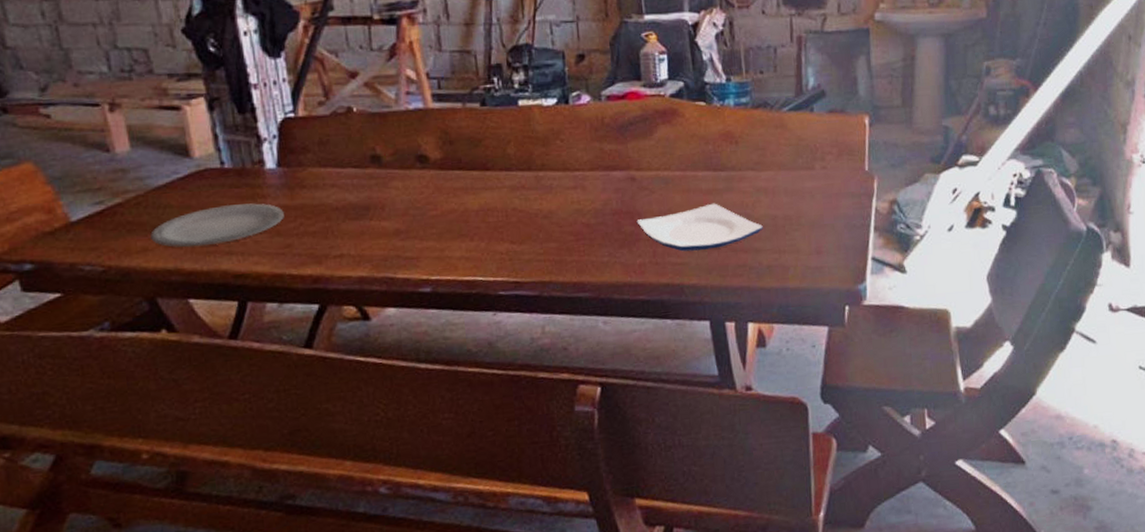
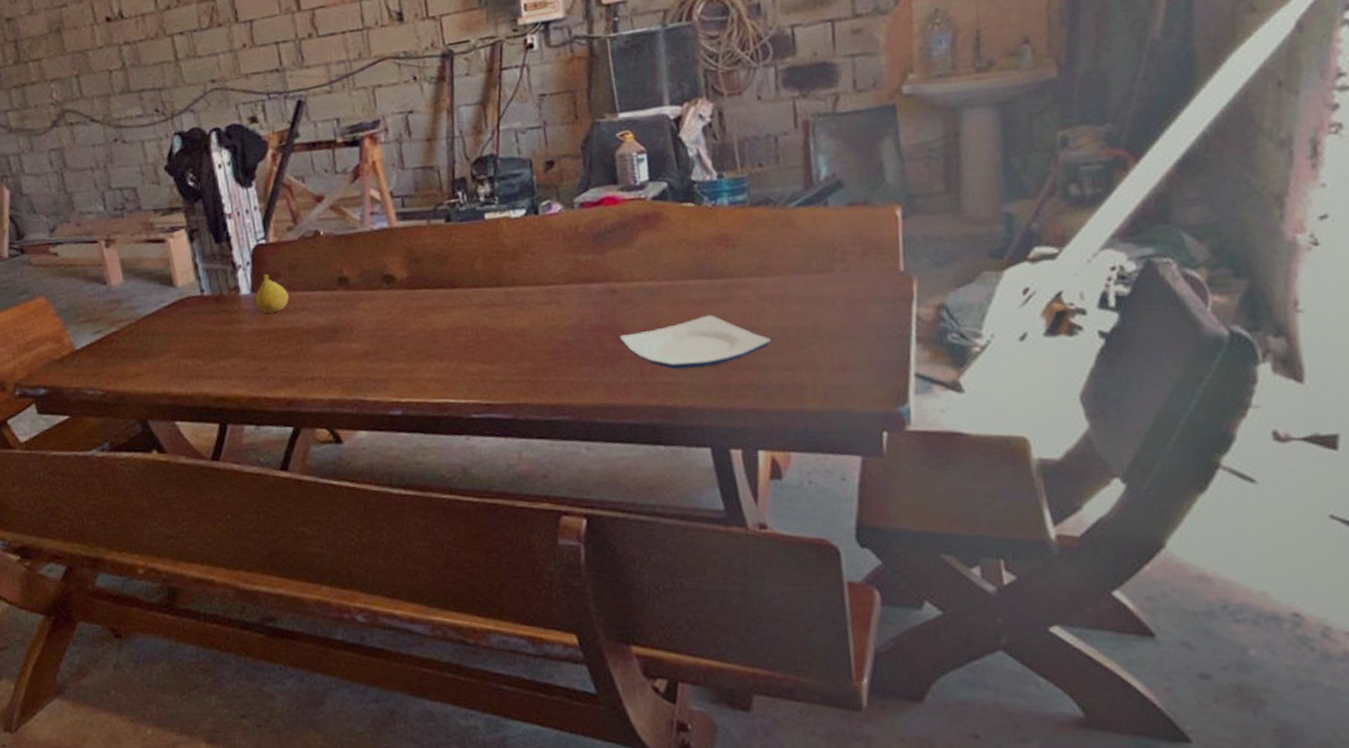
plate: present [150,203,284,248] -> none [142,328,259,372]
fruit: none [280,149,318,189] -> present [254,274,289,314]

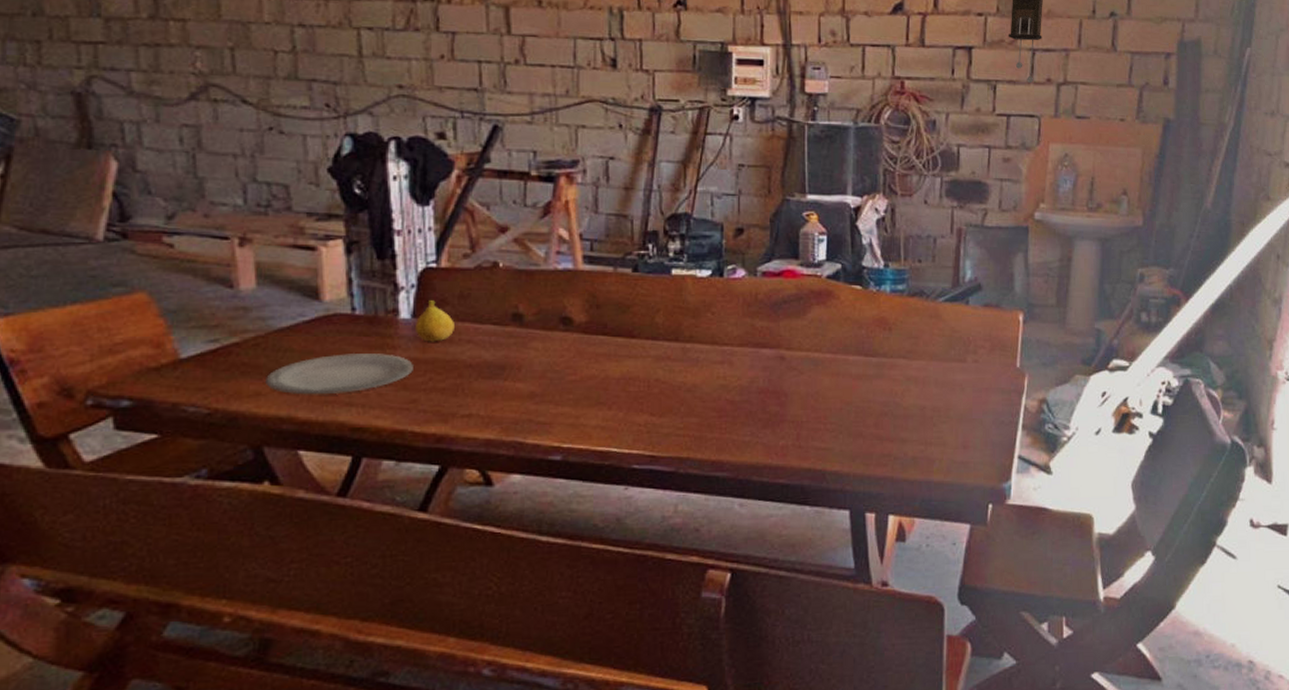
plate: none [142,328,259,372] -> present [265,353,413,395]
plate: present [619,314,771,370] -> none [782,389,911,436]

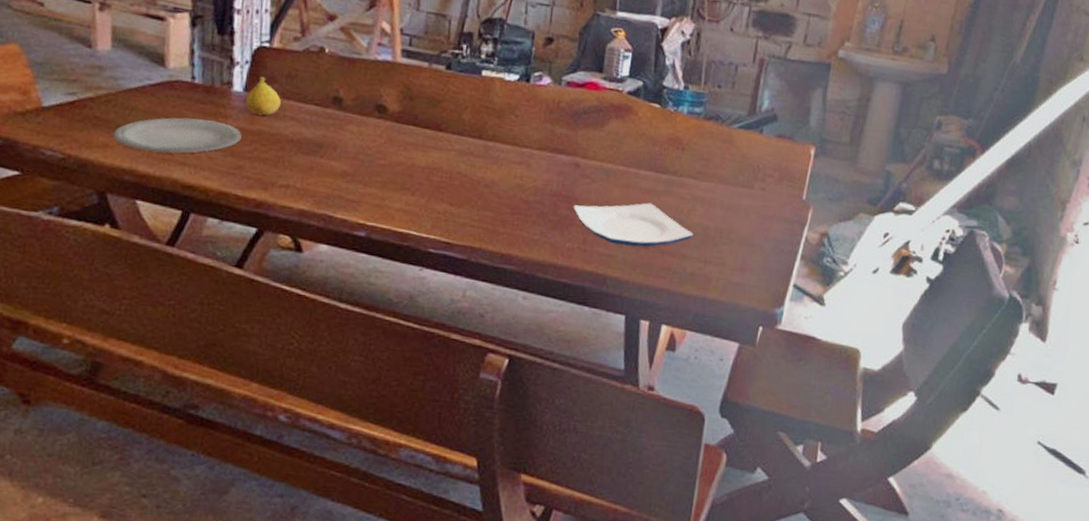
plate: none [782,389,911,436] -> present [573,203,694,247]

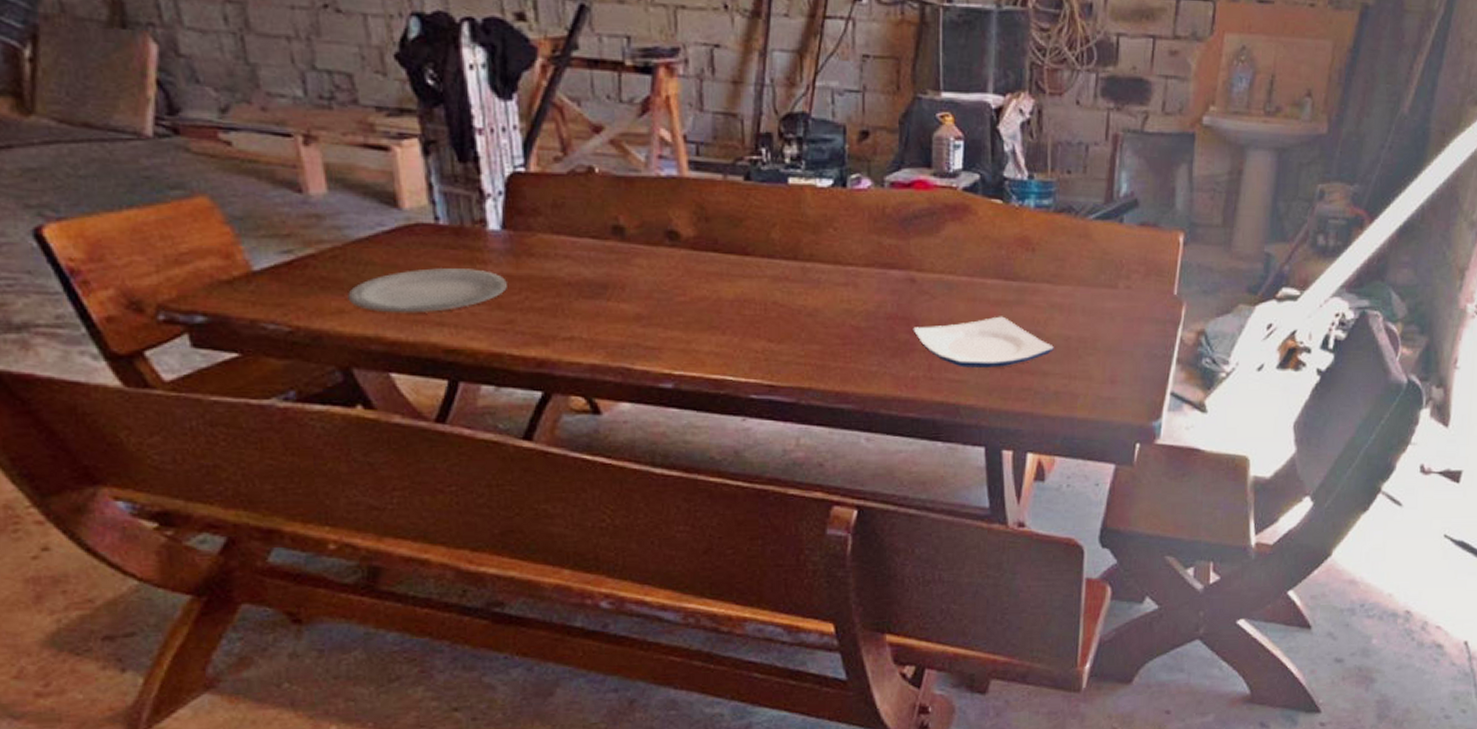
fruit: present [245,77,281,116] -> none [505,210,549,257]

